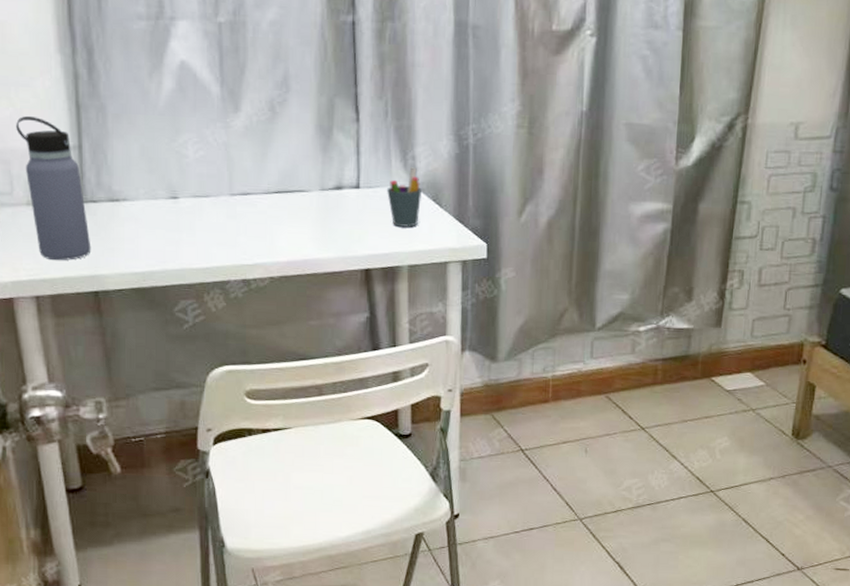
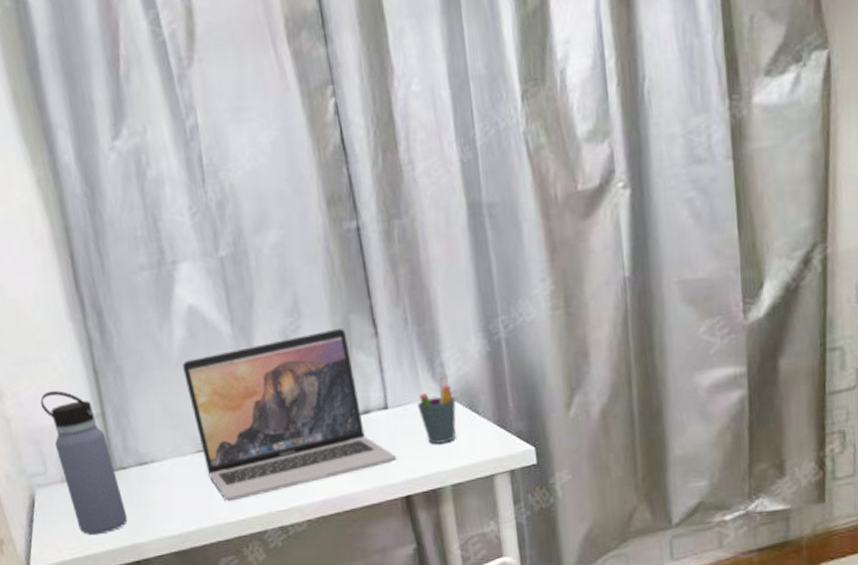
laptop: none [166,108,362,249] -> present [182,327,397,502]

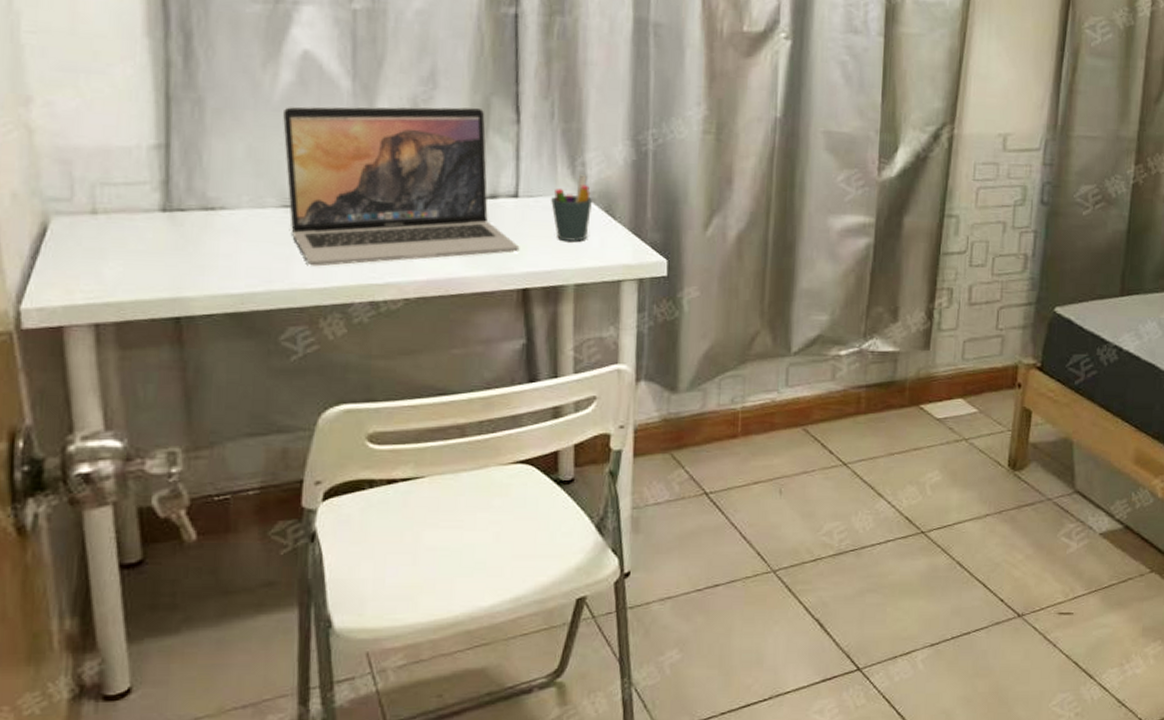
water bottle: present [40,390,128,536] -> none [83,108,175,281]

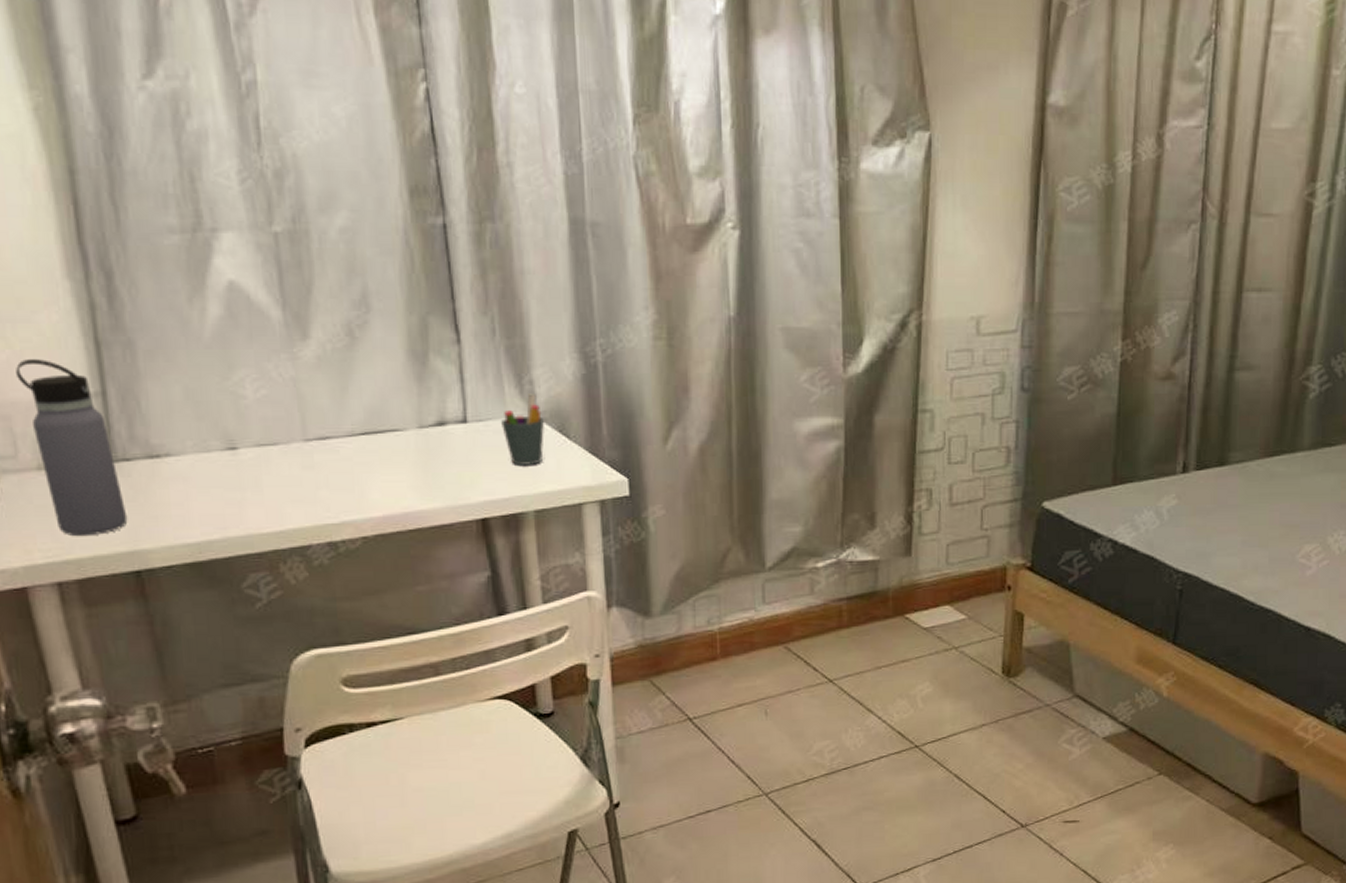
water bottle: none [83,108,175,281] -> present [16,359,128,537]
laptop: present [282,106,520,267] -> none [215,329,474,510]

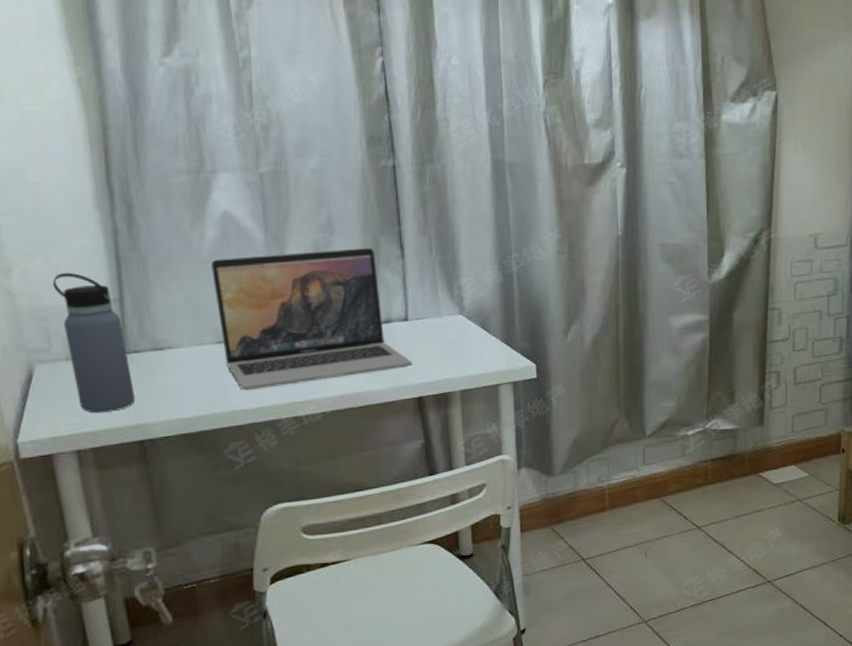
laptop: none [215,329,474,510] -> present [210,247,413,391]
pen holder: present [501,394,545,467] -> none [435,297,470,355]

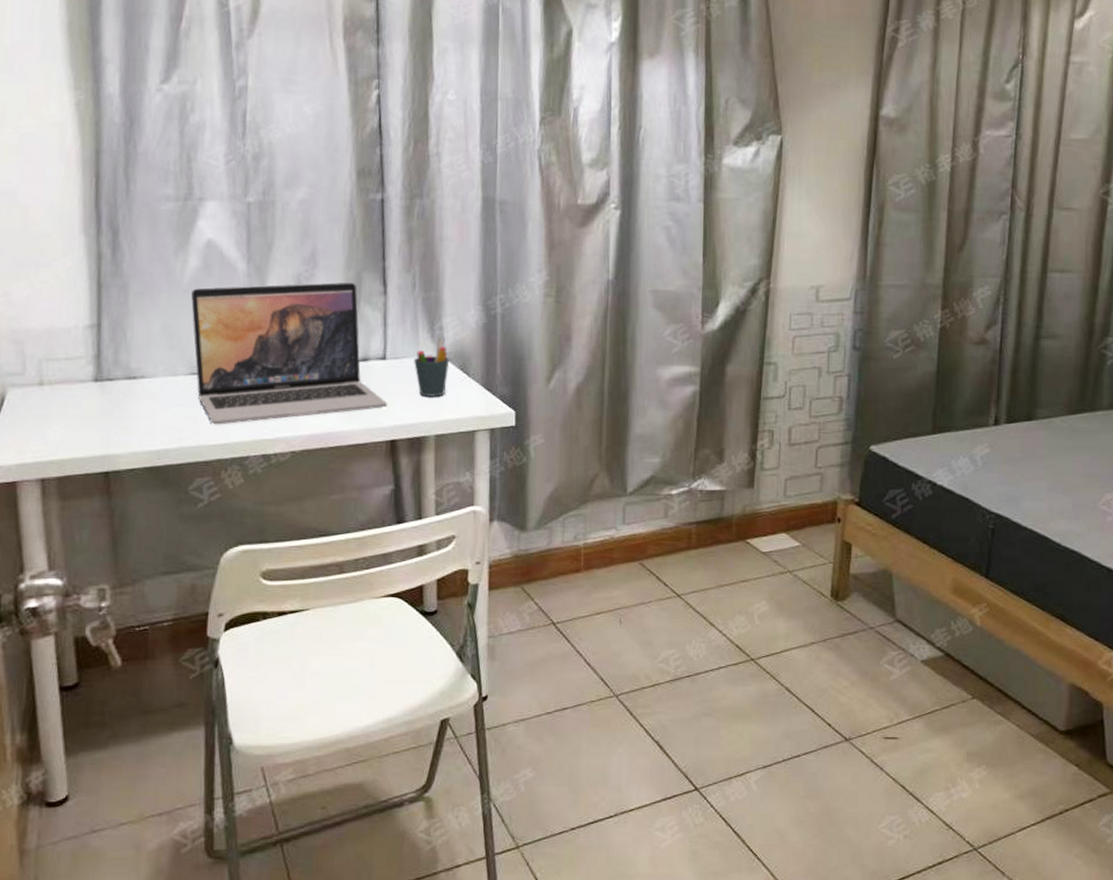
water bottle: present [53,273,136,414] -> none [33,296,105,442]
pen holder: none [435,297,470,355] -> present [414,337,450,398]

